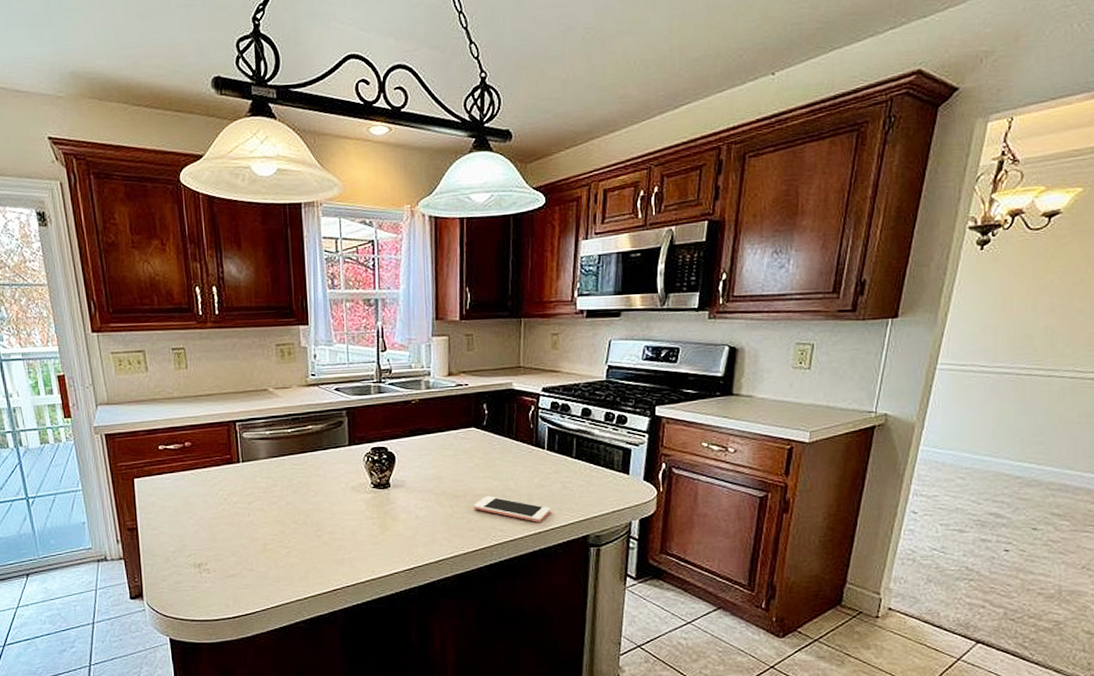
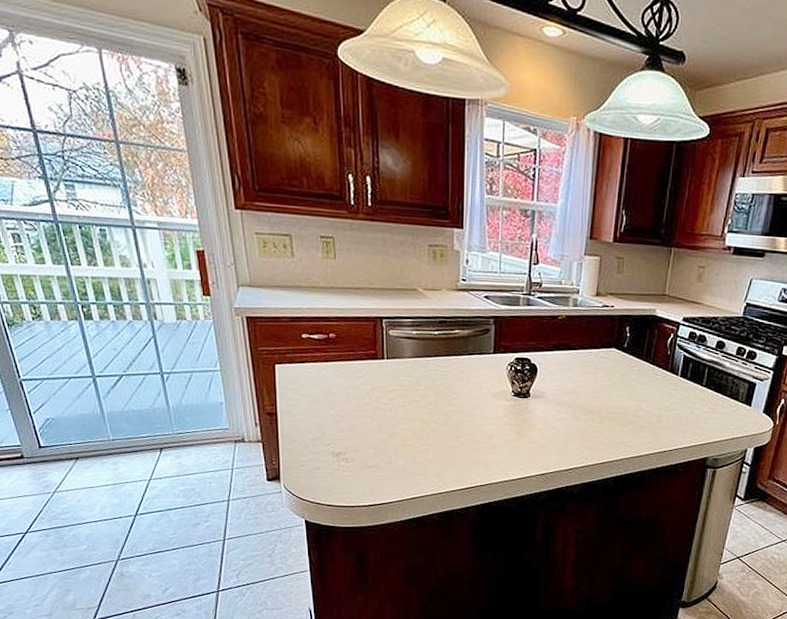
cell phone: present [473,496,552,522] -> none [606,414,677,442]

